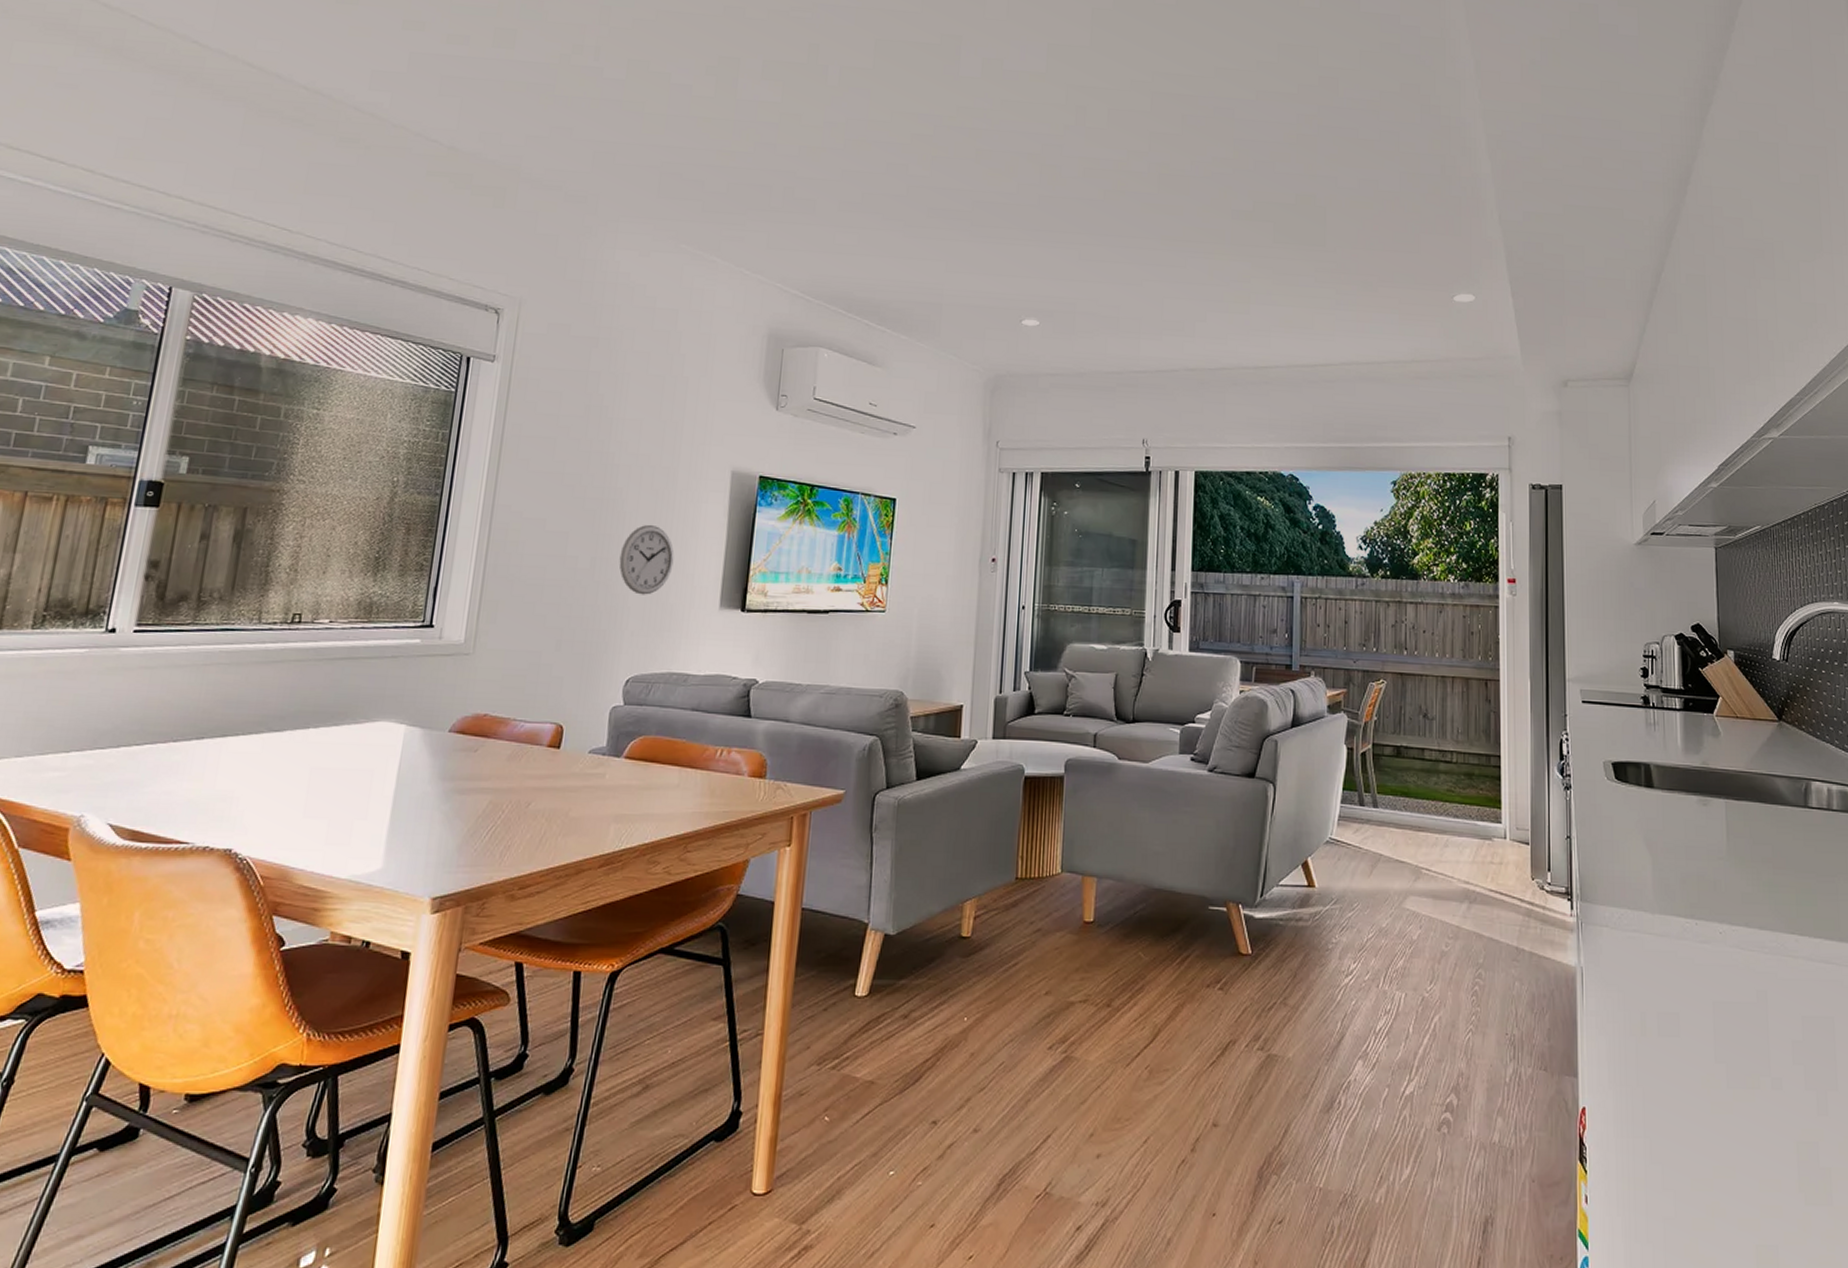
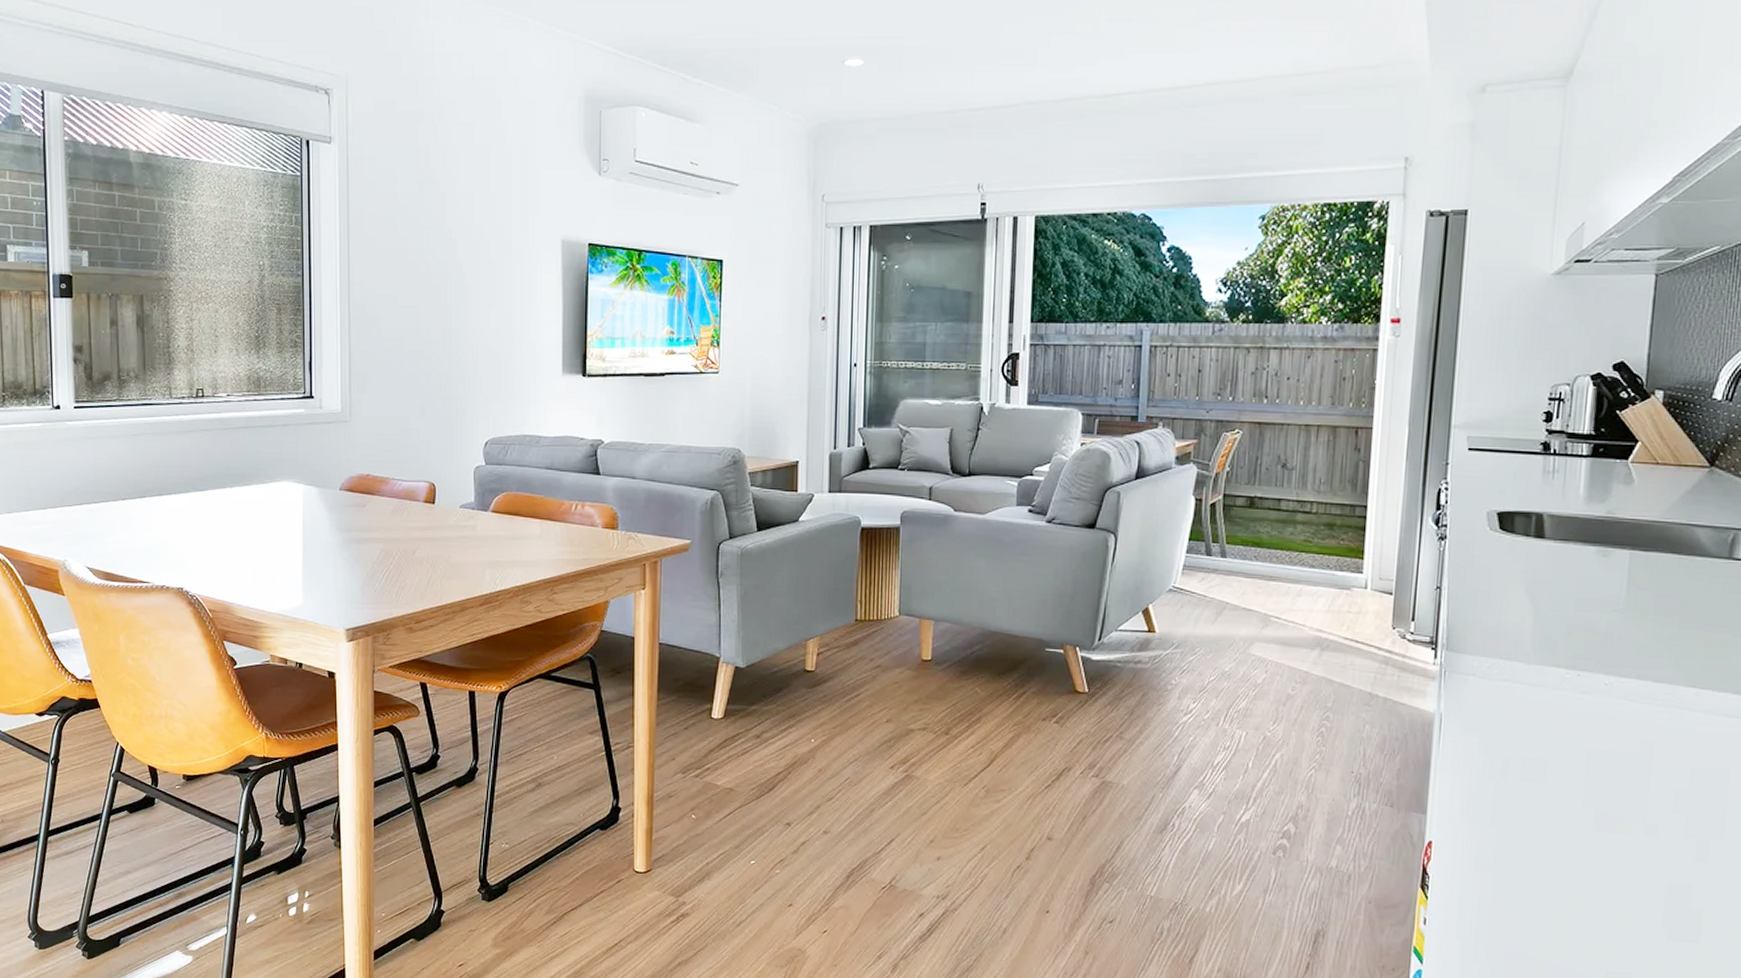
wall clock: present [619,524,675,595] -> none [467,296,516,364]

